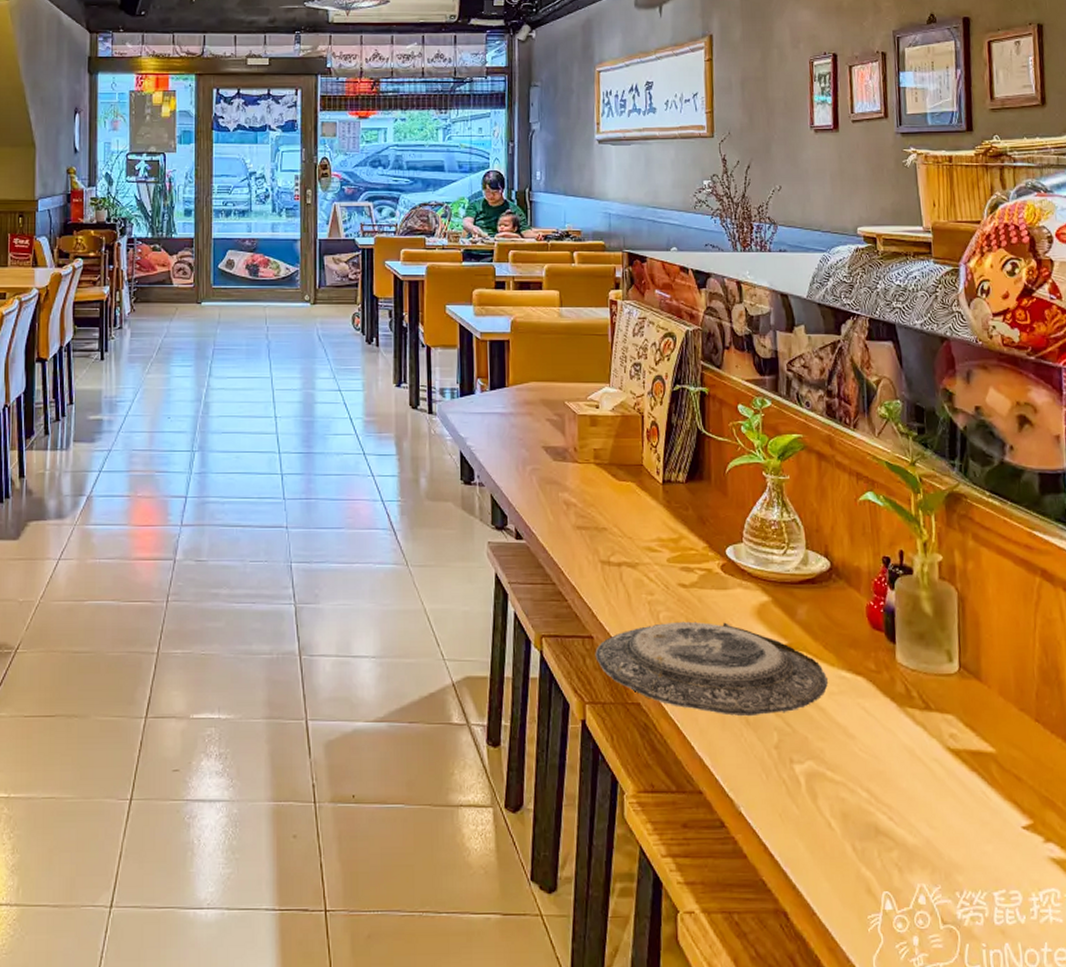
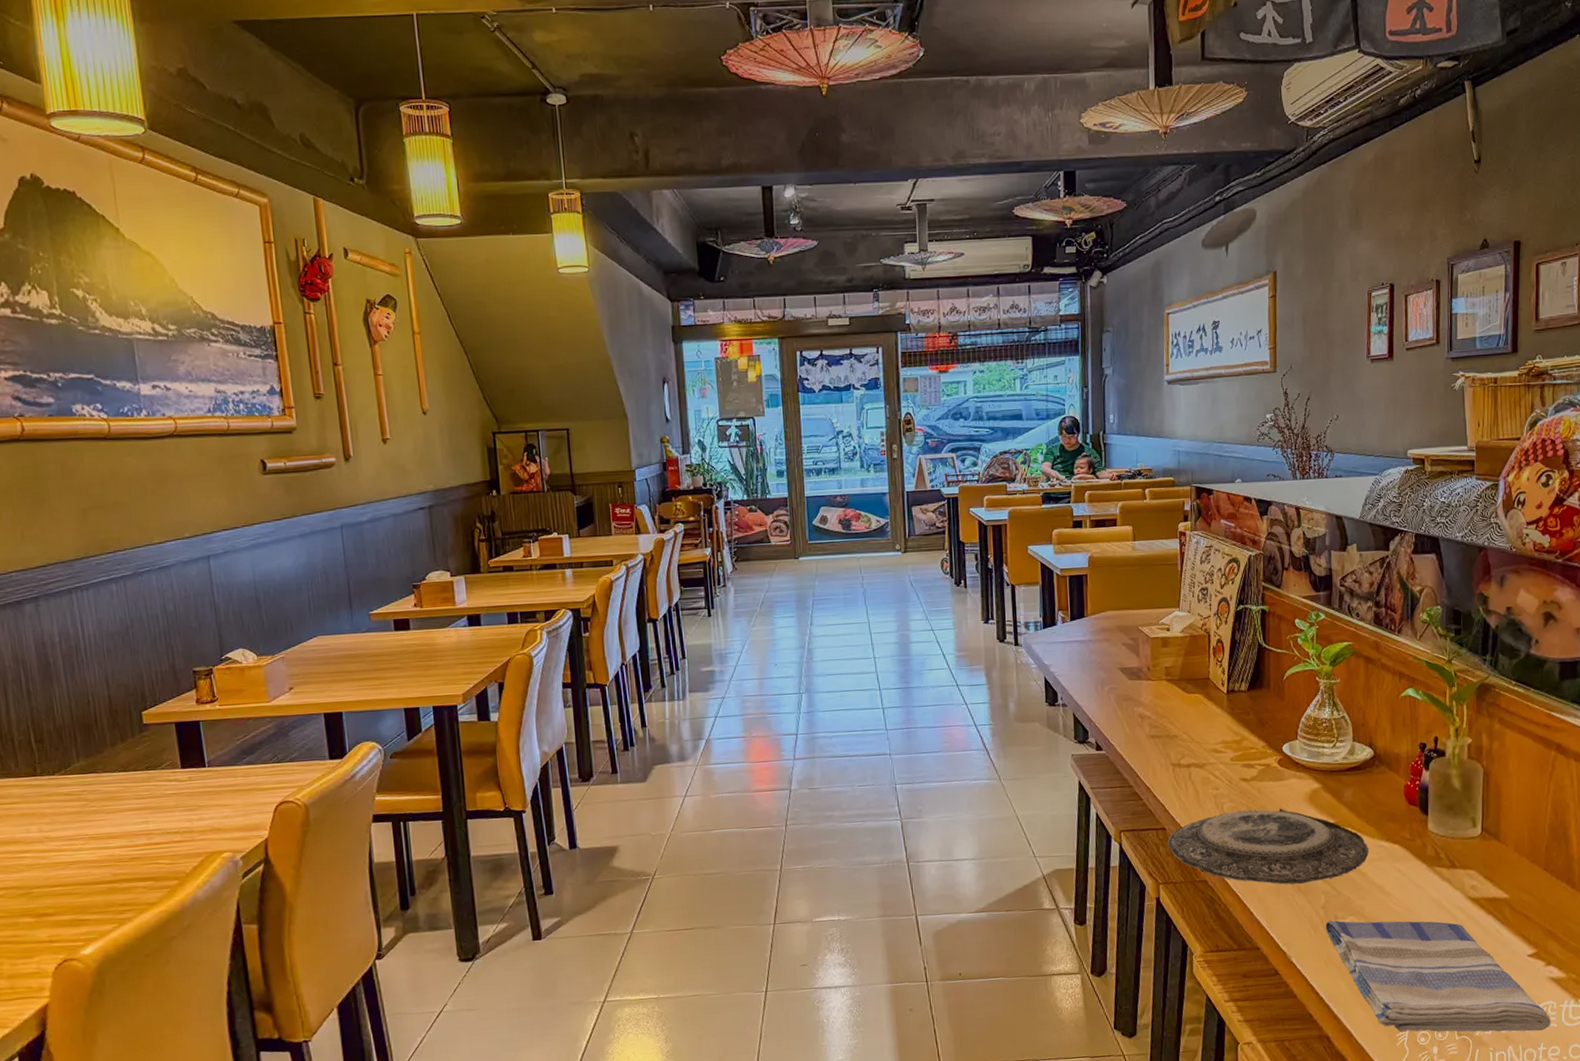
dish towel: none [779,764,1055,926] -> present [1325,920,1551,1032]

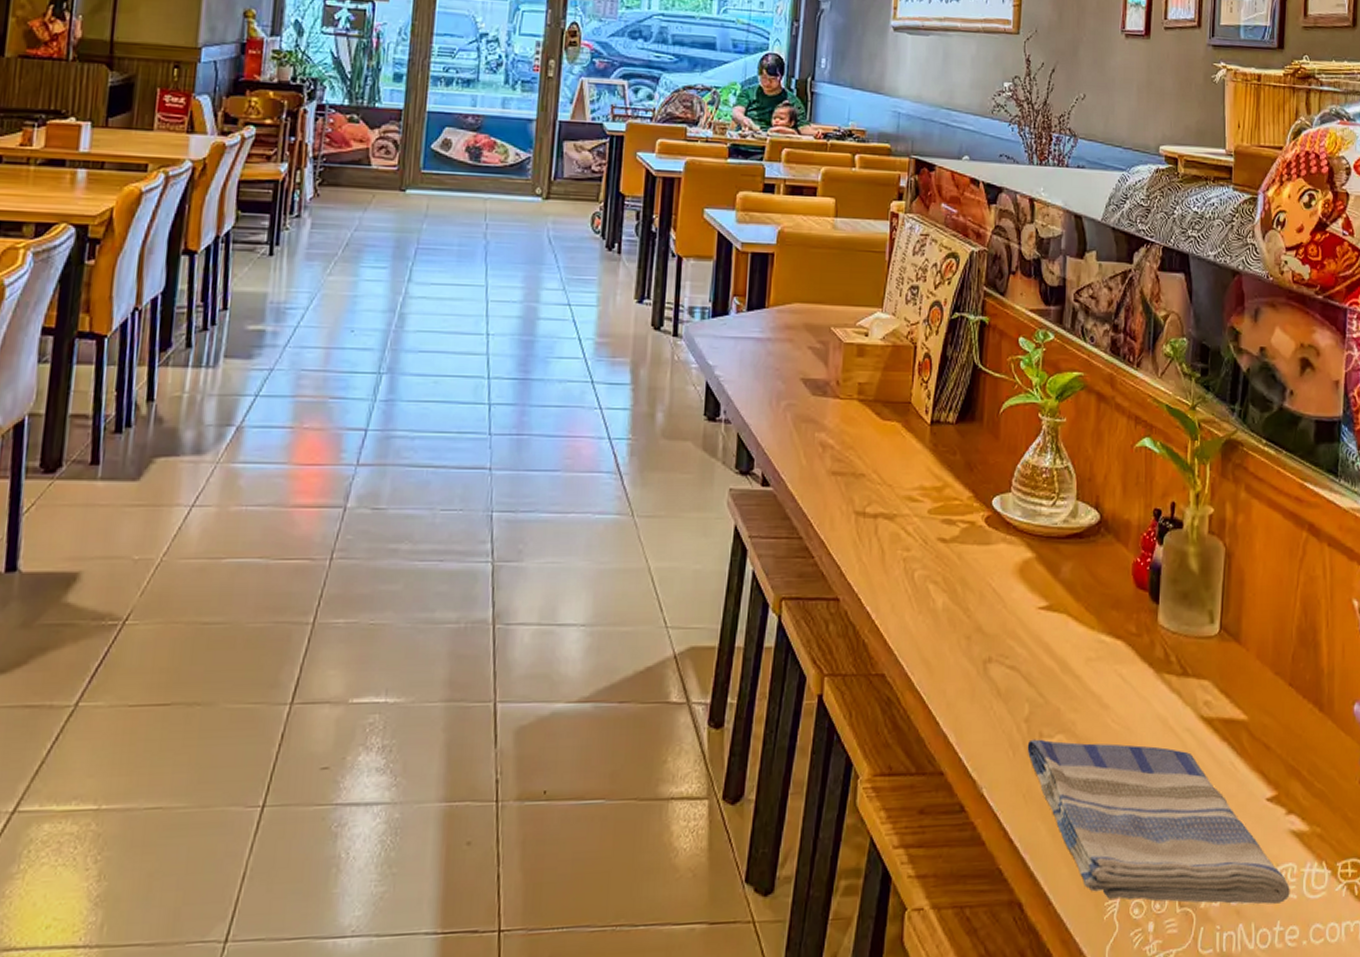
plate: present [1167,808,1370,885] -> none [839,580,1087,688]

